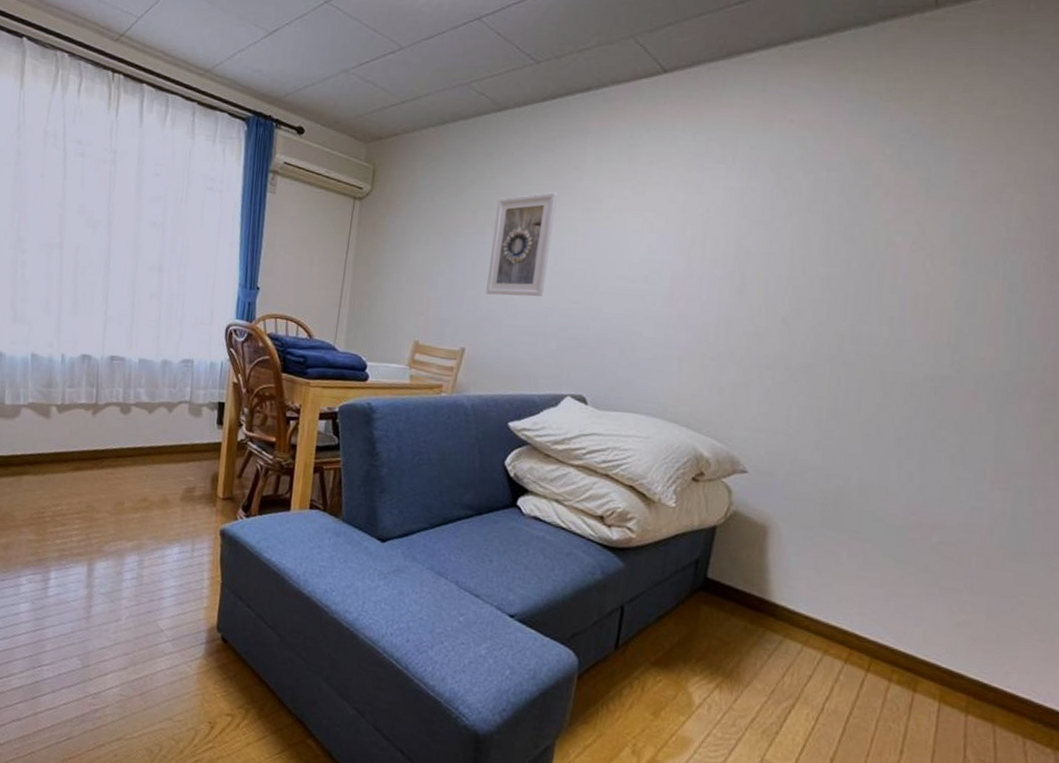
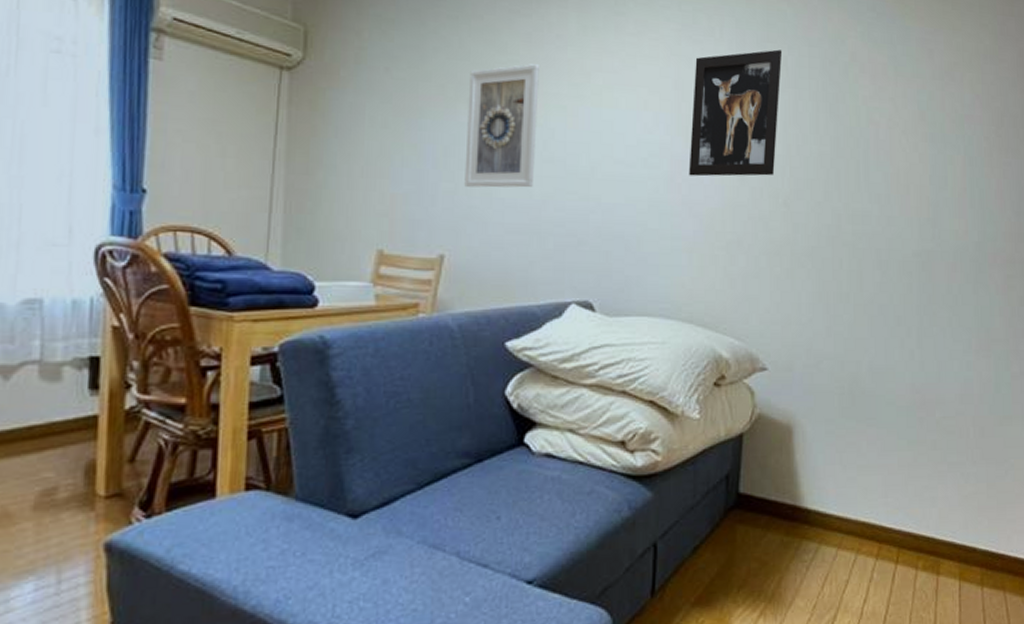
wall art: none [687,174,797,295] -> present [689,49,783,177]

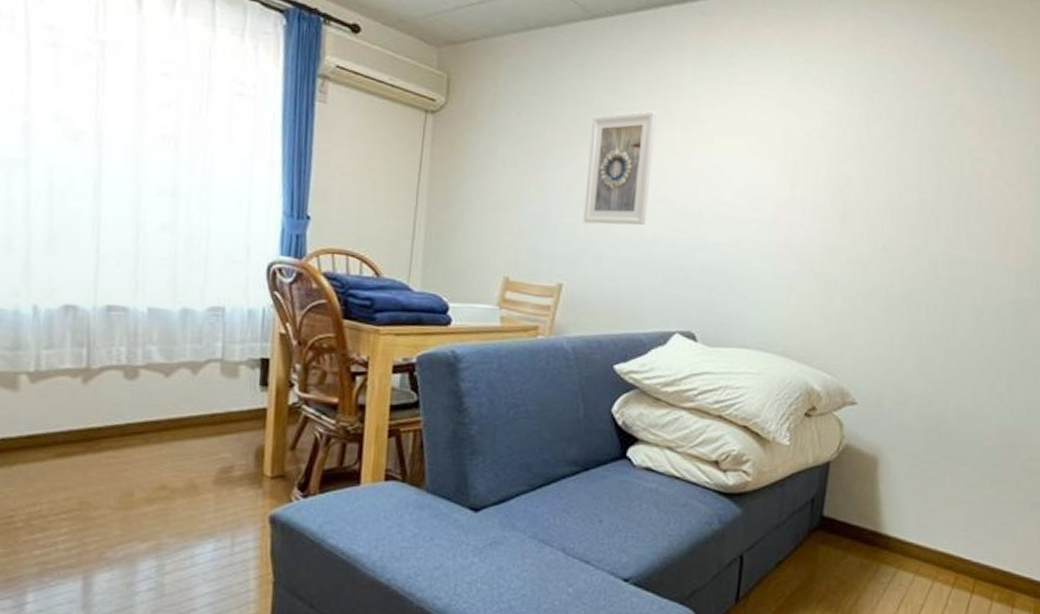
wall art: present [689,49,783,177] -> none [791,100,890,222]

